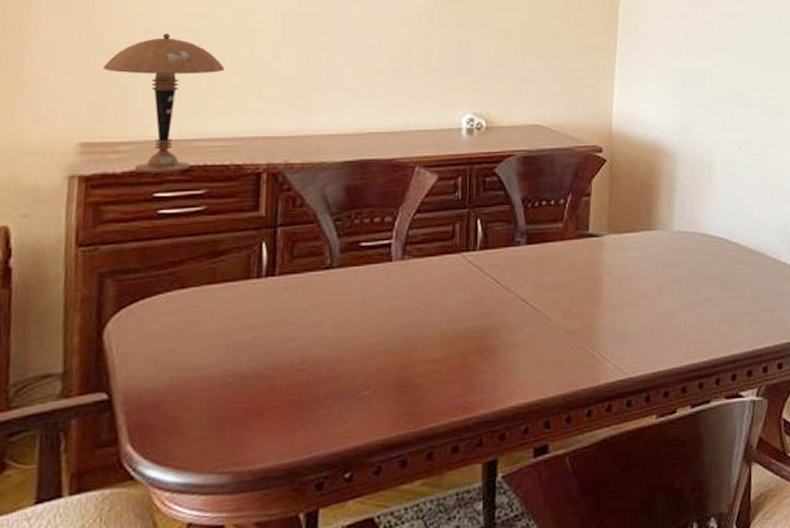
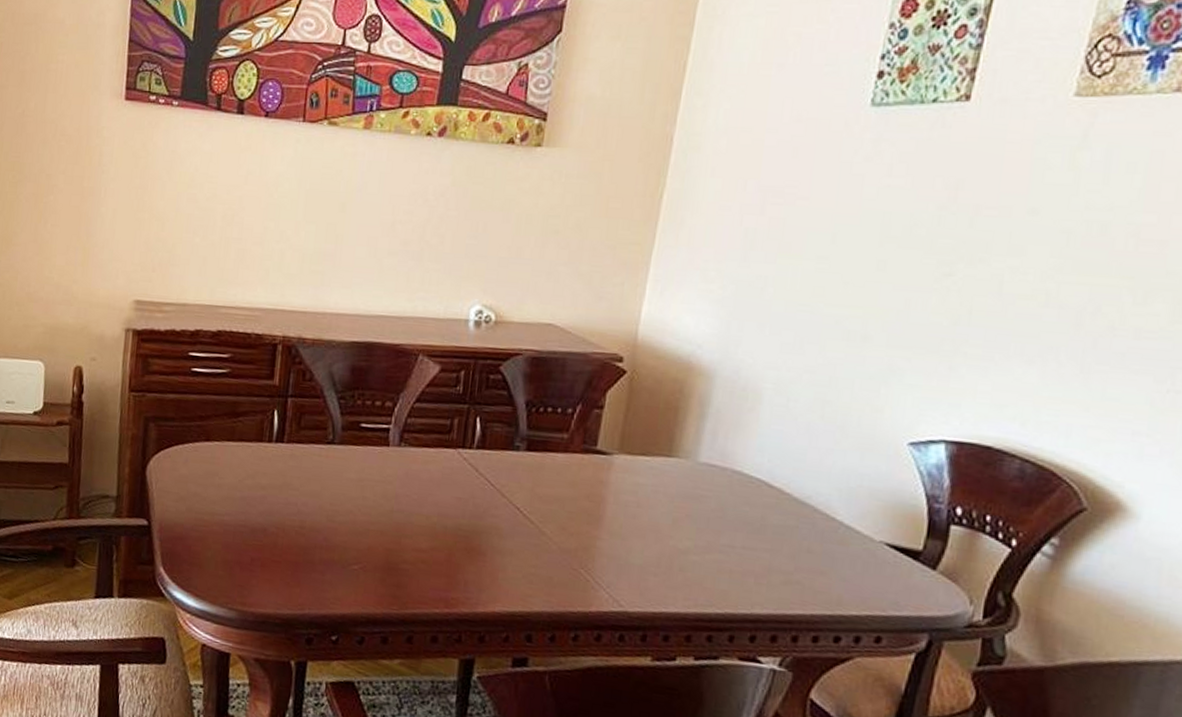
table lamp: present [102,33,225,174] -> none [154,204,252,336]

